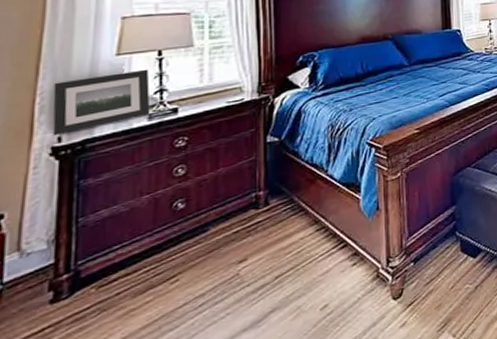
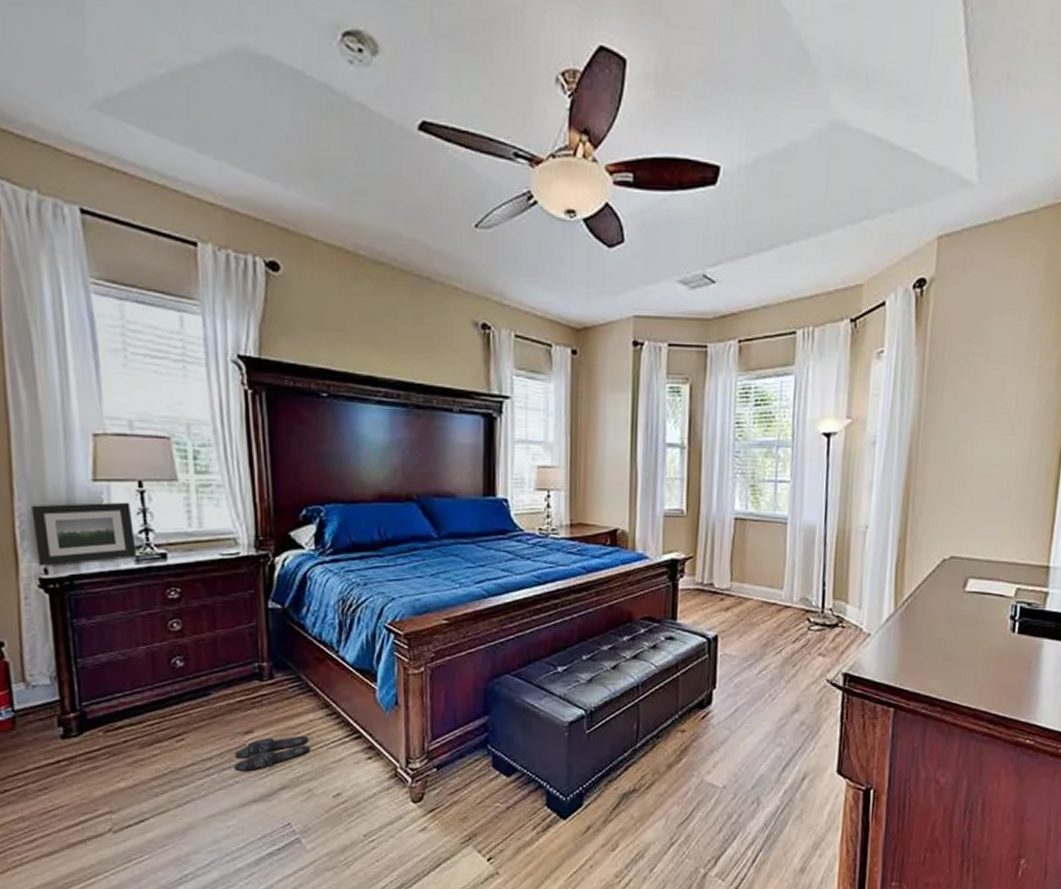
slippers: none [226,253,301,302] -> present [234,735,311,772]

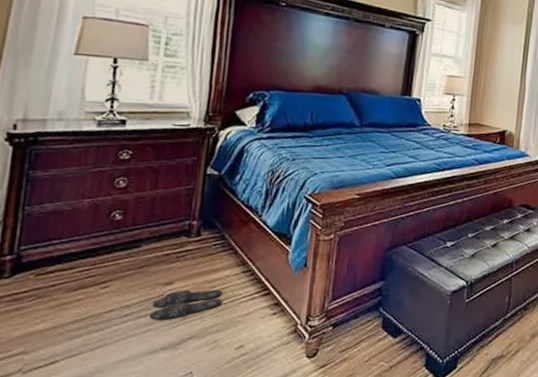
picture frame: present [31,502,137,566] -> none [9,70,103,123]

